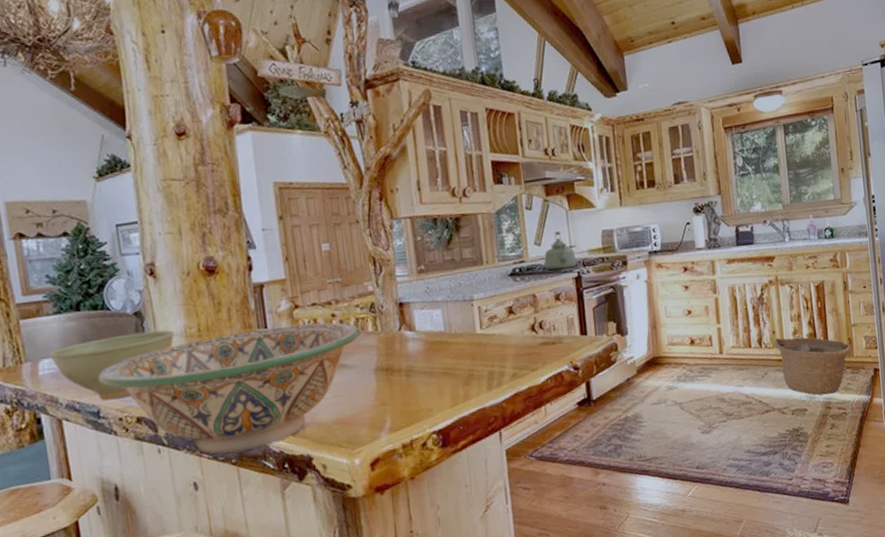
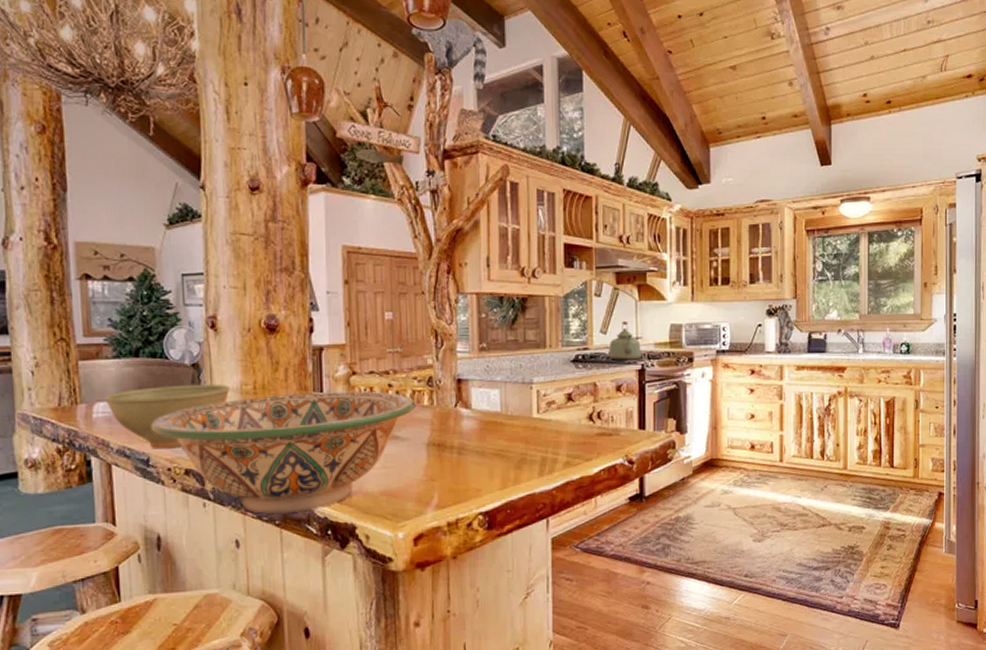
basket: present [774,337,853,395] -> none [837,452,918,514]

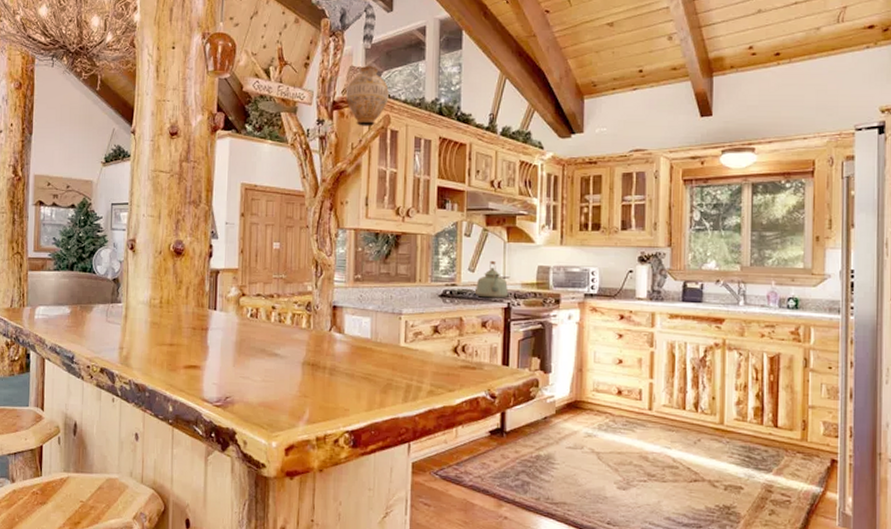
bowl: present [104,384,230,449] -> none [44,296,142,349]
decorative bowl: present [151,391,416,514] -> none [77,309,295,414]
ceramic jug: none [458,109,506,178] -> present [346,66,389,126]

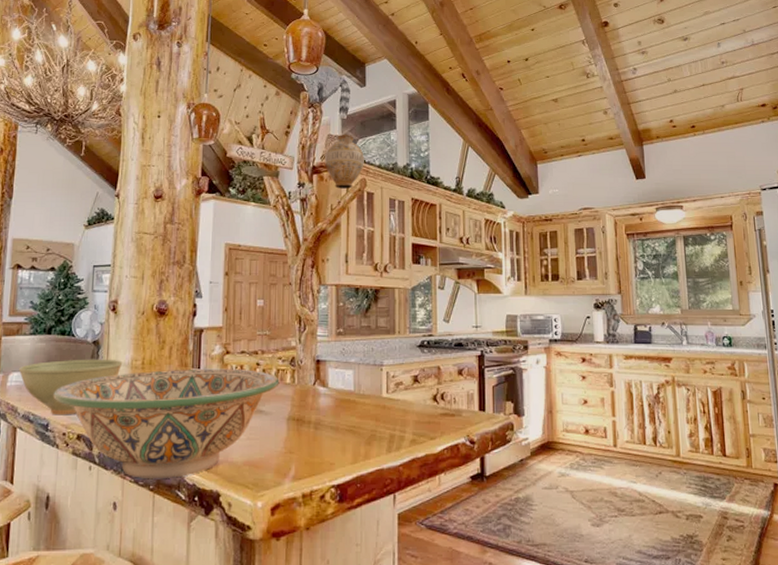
bowl: none [44,296,142,349] -> present [18,359,123,416]
decorative bowl: none [77,309,295,414] -> present [53,368,280,478]
kettle: present [474,260,509,300] -> none [450,311,482,348]

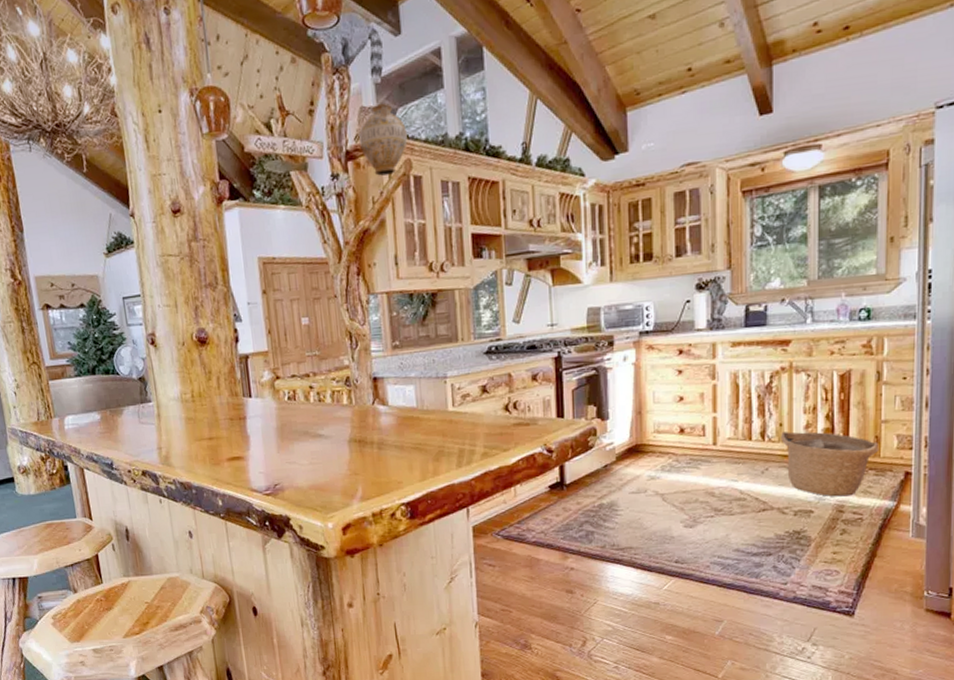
bowl: present [18,359,123,416] -> none [72,394,172,454]
decorative bowl: present [53,368,280,478] -> none [110,394,336,508]
basket: none [669,439,751,504] -> present [780,432,879,497]

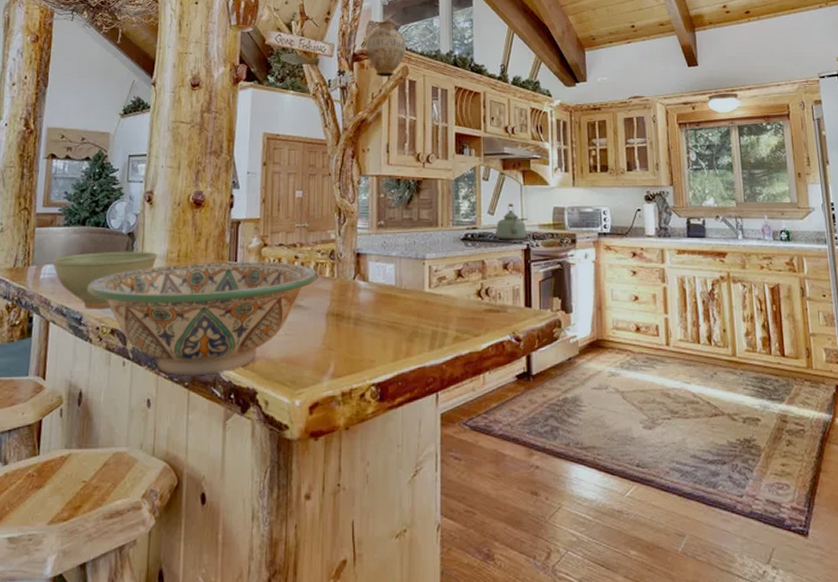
bowl: none [72,394,172,454] -> present [51,251,158,309]
decorative bowl: none [110,394,336,508] -> present [87,261,318,375]
kettle: none [521,308,558,351] -> present [495,203,528,241]
basket: present [780,432,879,497] -> none [724,338,811,406]

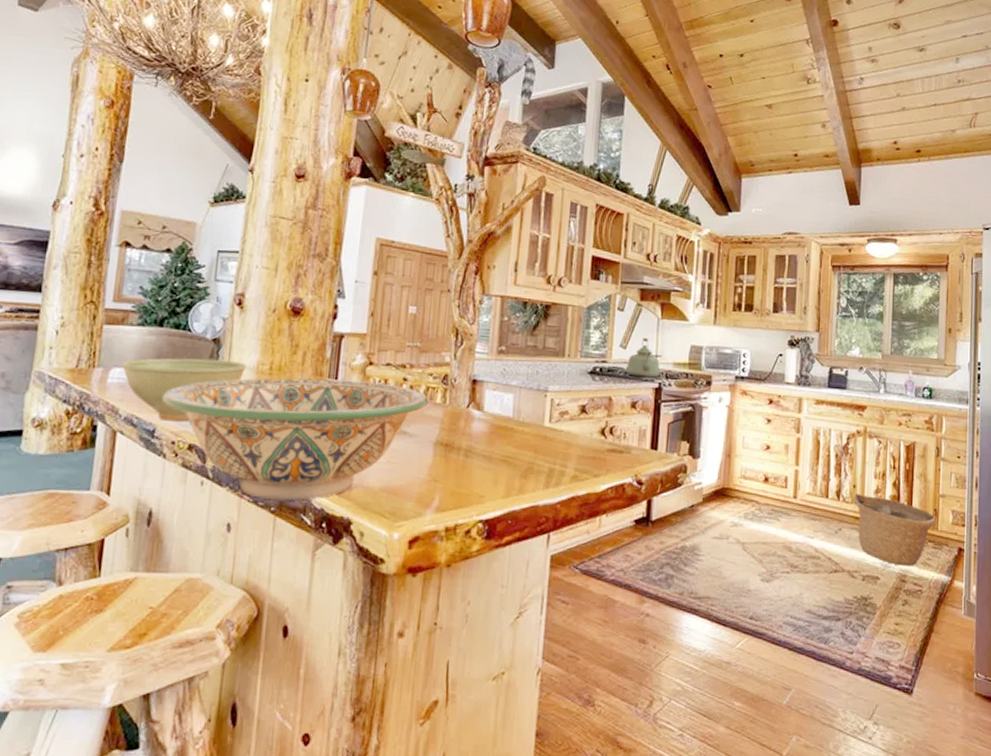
ceramic jug: present [366,21,406,77] -> none [499,122,546,187]
basket: none [724,338,811,406] -> present [853,494,937,566]

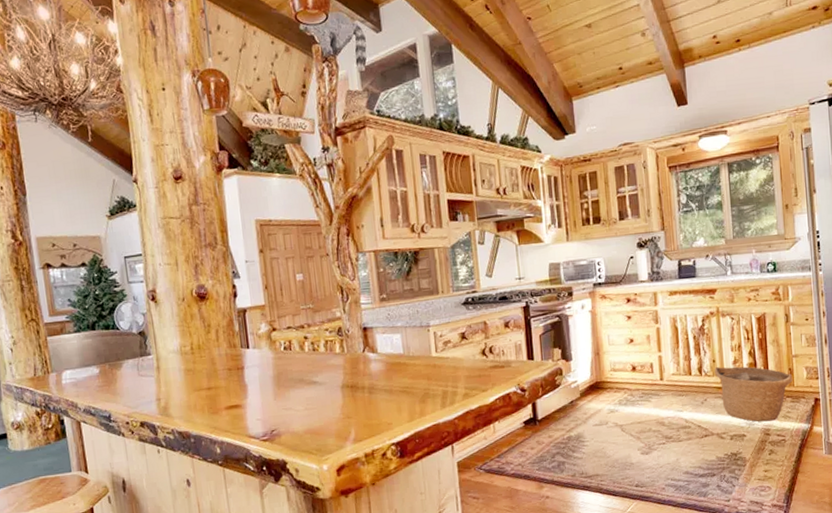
bowl: present [121,358,247,422] -> none [70,348,172,407]
decorative bowl: present [162,377,429,501] -> none [109,344,329,456]
kettle: present [625,337,661,379] -> none [494,264,526,301]

